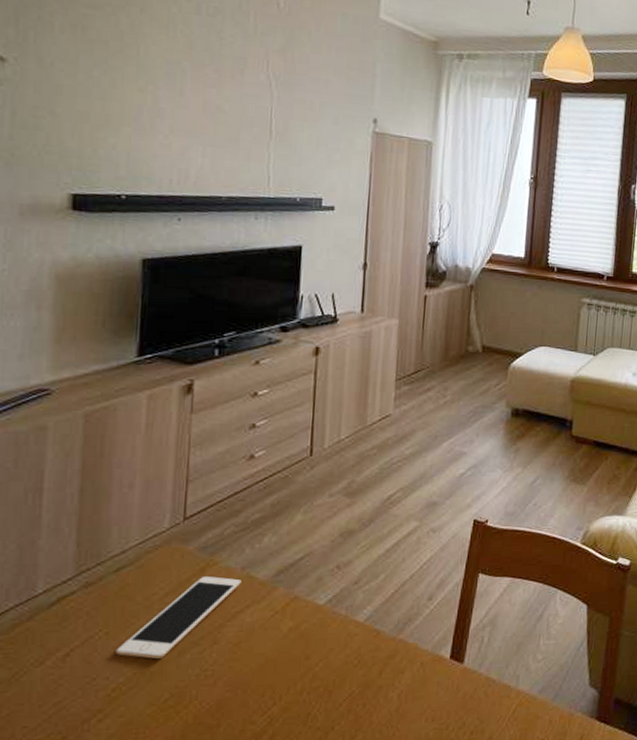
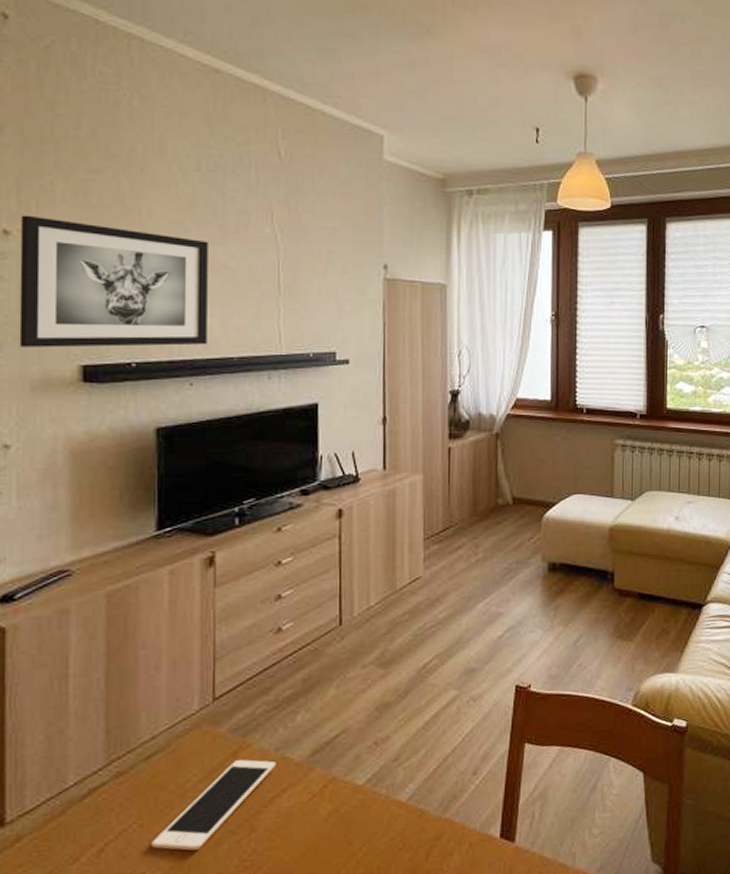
wall art: none [10,43,204,183] -> present [19,215,208,348]

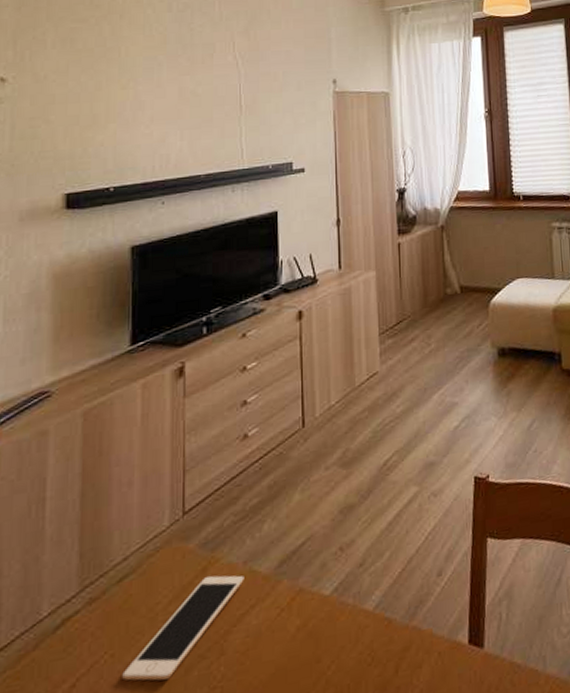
wall art: present [19,215,208,348] -> none [10,63,178,182]

